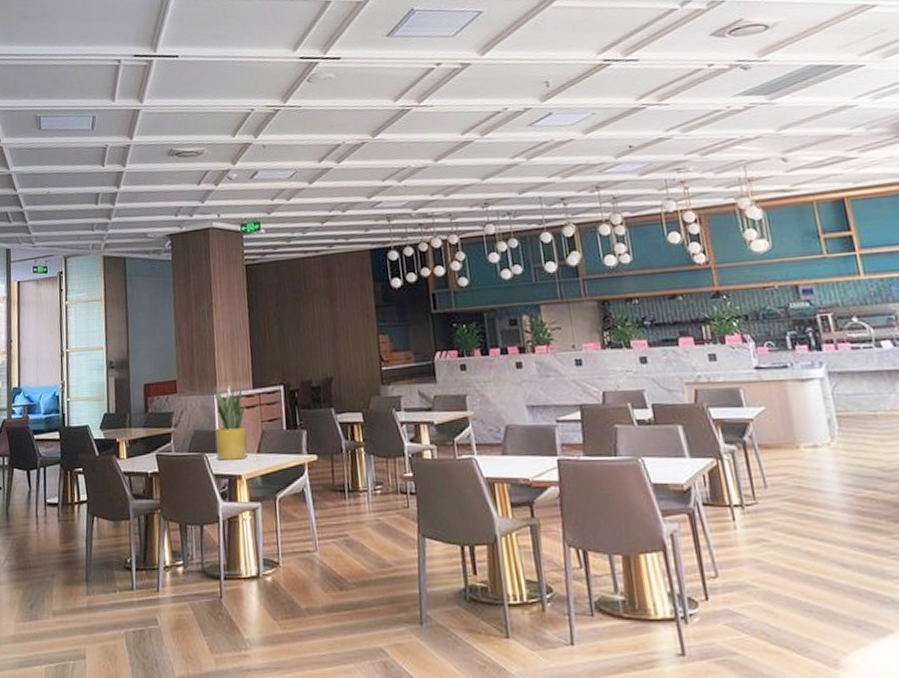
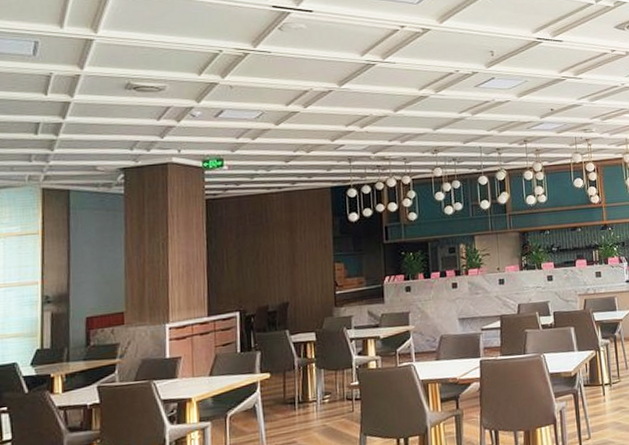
planter: present [212,384,248,461] -> none [164,313,200,386]

